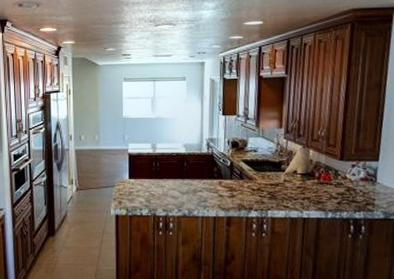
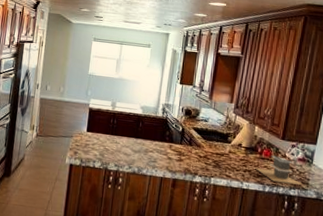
toaster: none [314,178,369,206] -> present [255,155,304,185]

